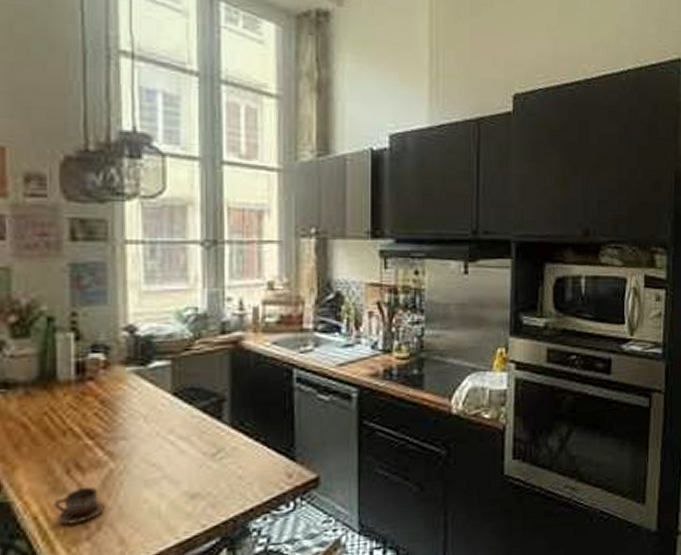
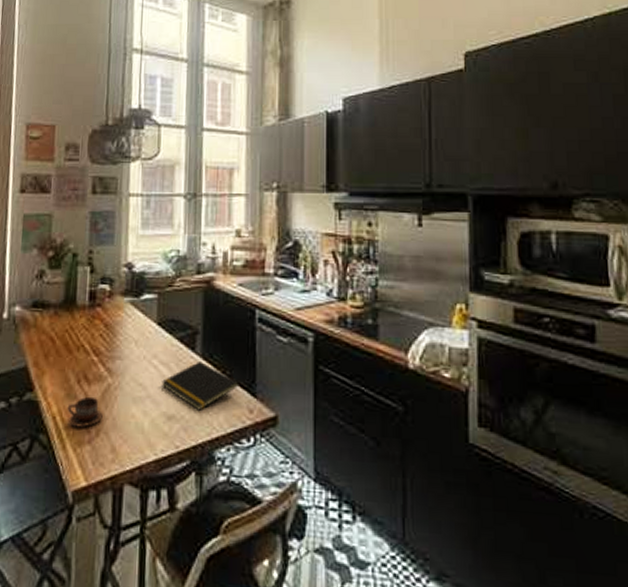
notepad: none [181,431,276,484] -> present [162,362,239,410]

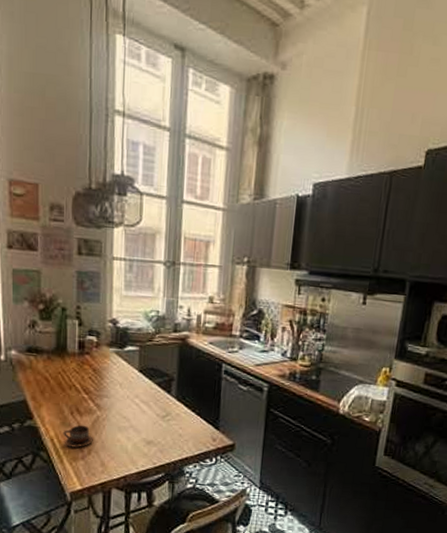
notepad: present [162,362,239,410] -> none [142,402,206,438]

